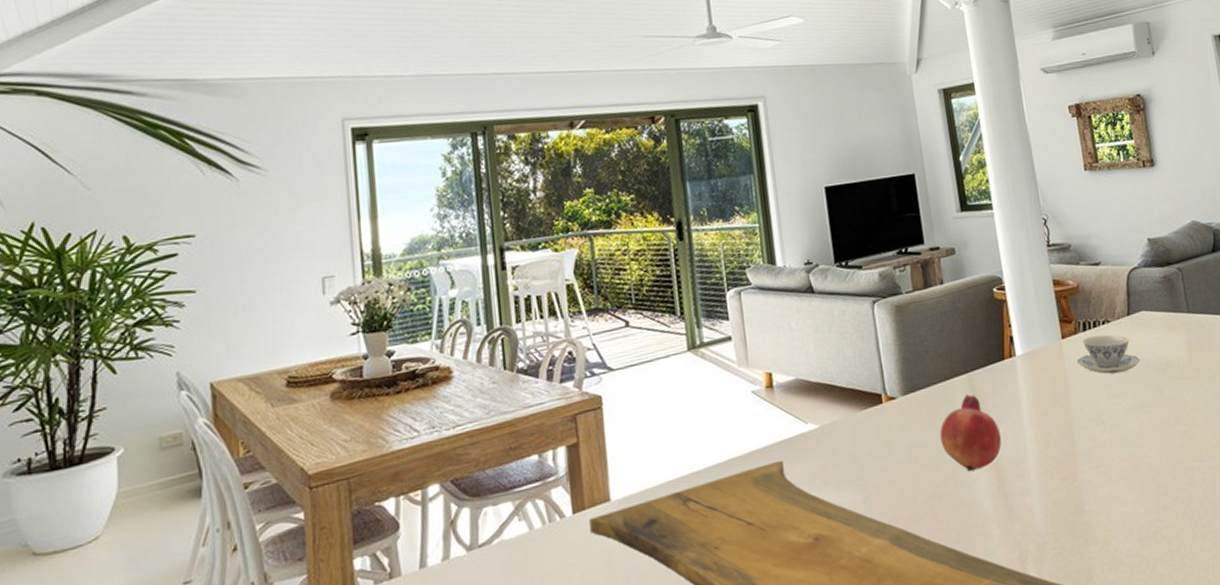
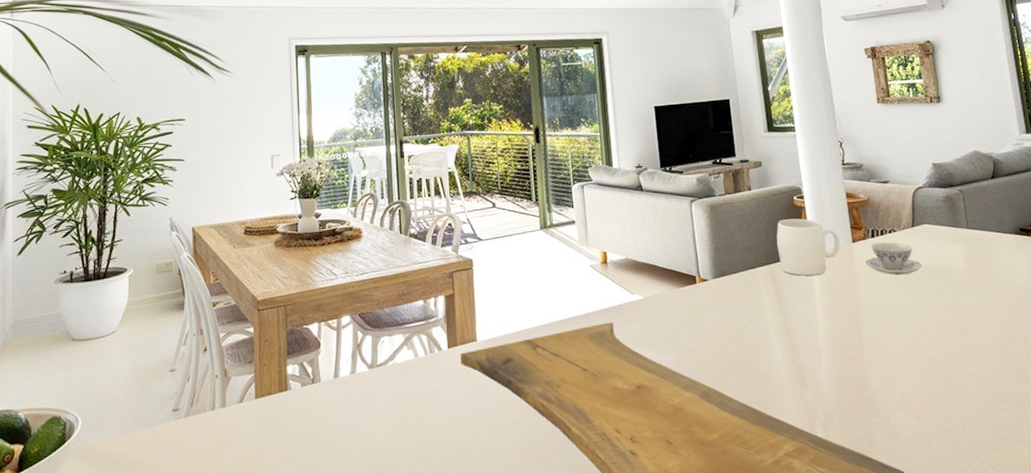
fruit: present [939,394,1002,472] -> none [744,282,797,346]
mug: none [974,314,1048,384] -> present [776,218,840,276]

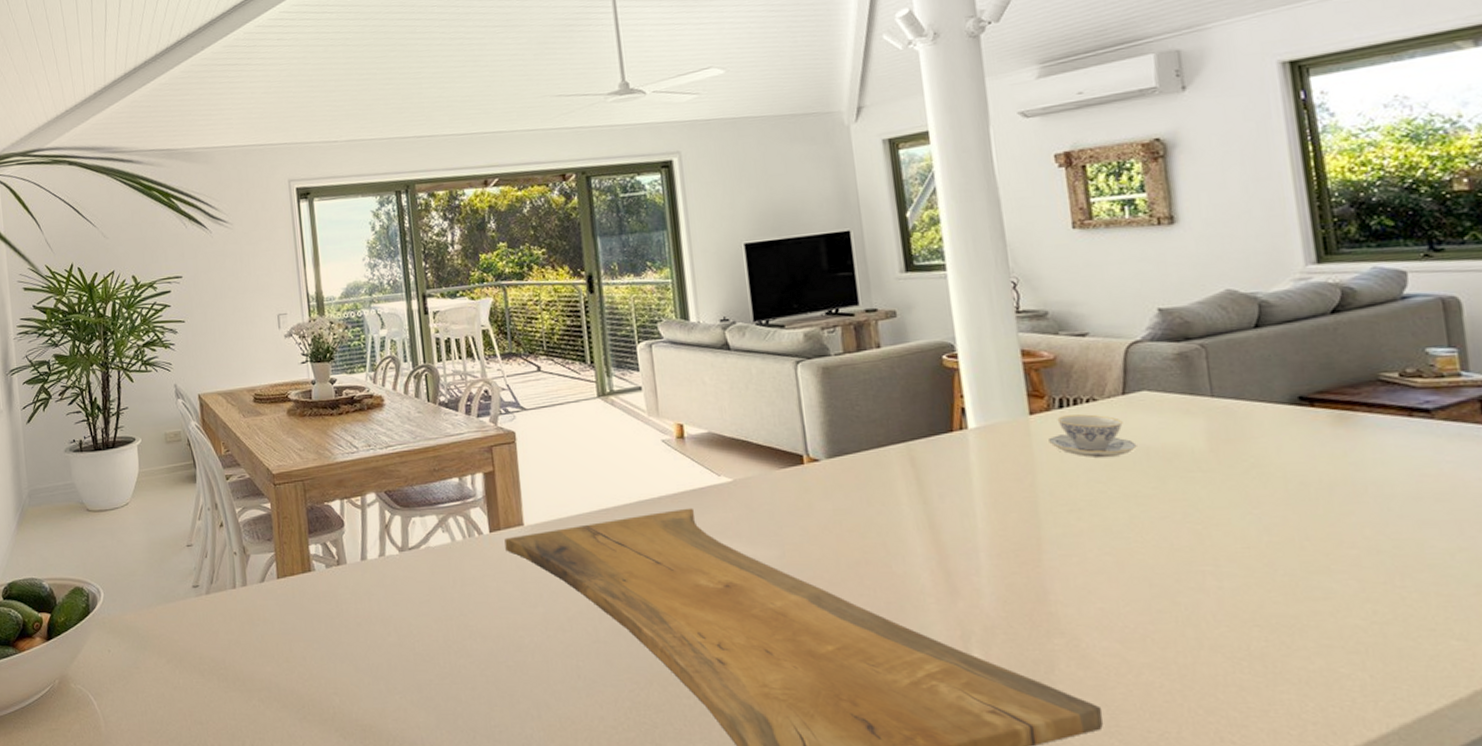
mug: present [776,218,840,276] -> none [916,383,1011,457]

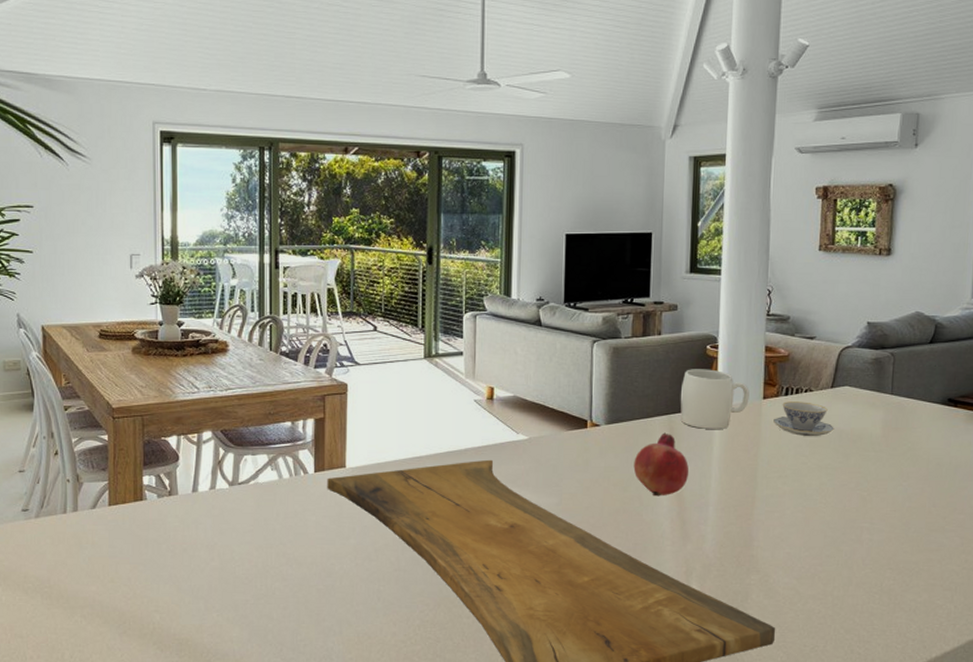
fruit: none [869,464,946,543] -> present [633,432,689,497]
mug: none [916,383,1011,457] -> present [680,369,750,430]

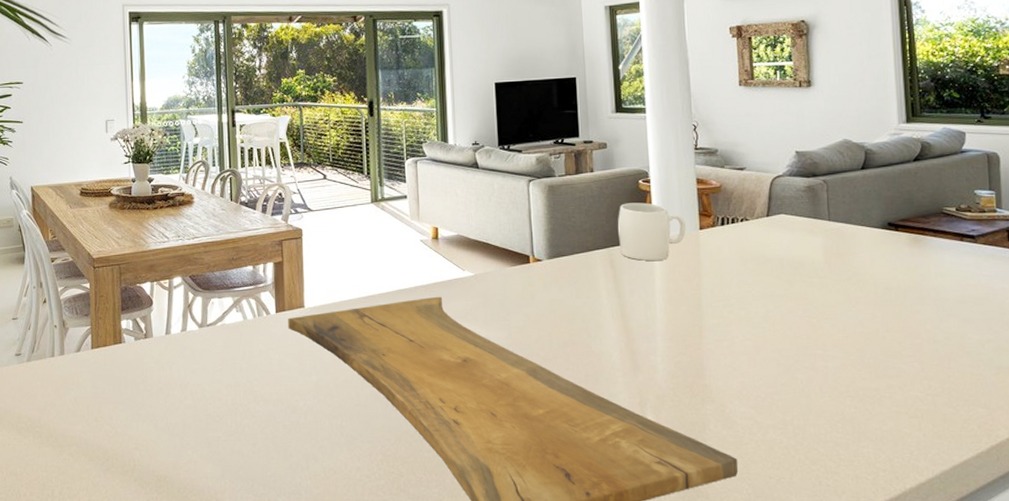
fruit: present [633,432,689,497] -> none [578,265,634,328]
teacup: present [773,401,834,437] -> none [712,231,775,265]

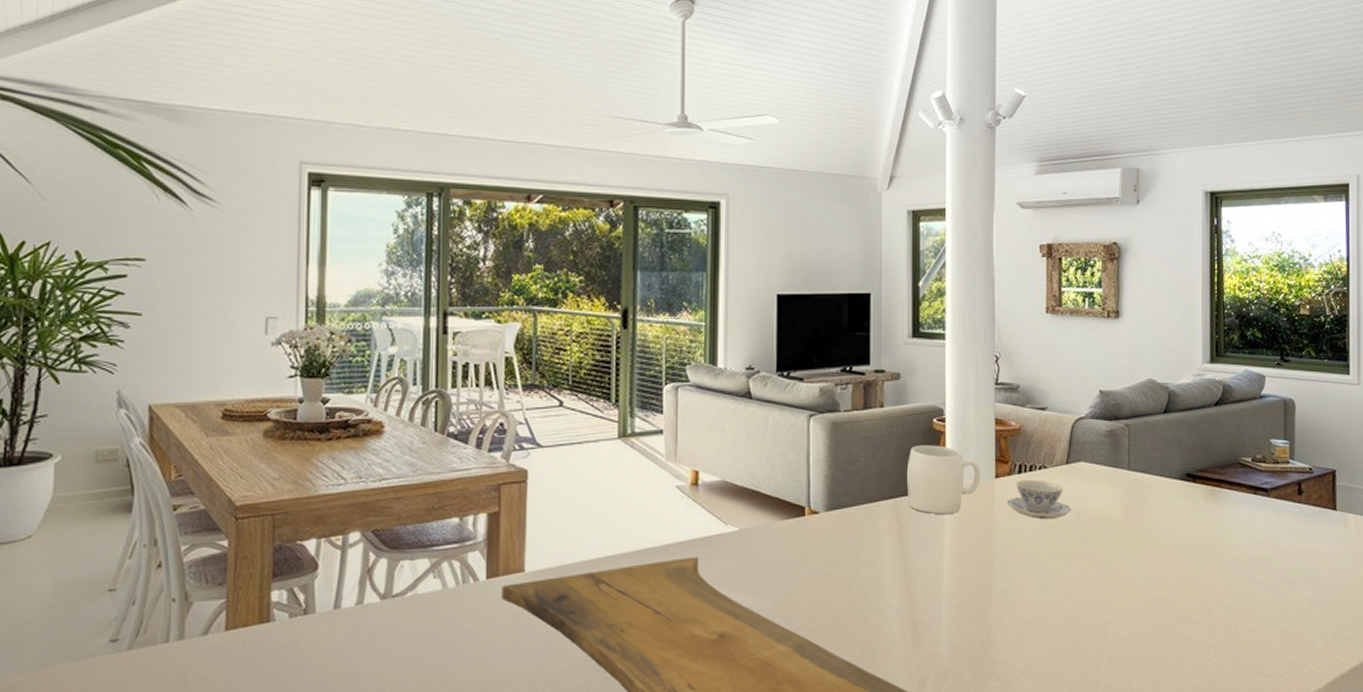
teacup: none [712,231,775,265] -> present [1007,480,1072,520]

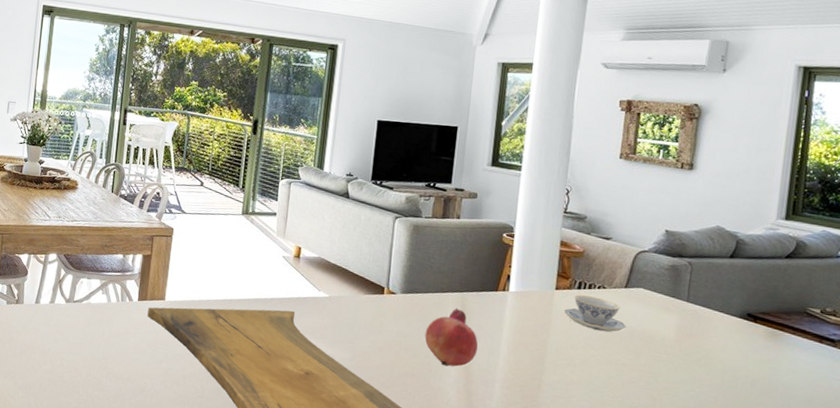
fruit: none [858,519,919,594] -> present [424,308,478,367]
mug: present [906,445,981,515] -> none [473,253,543,313]

